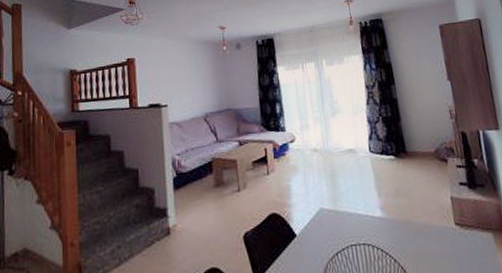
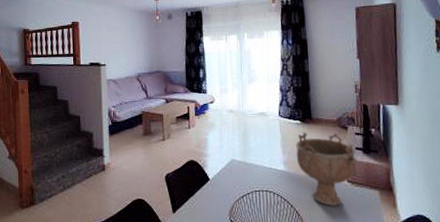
decorative bowl: none [391,166,463,257] -> present [295,132,357,206]

